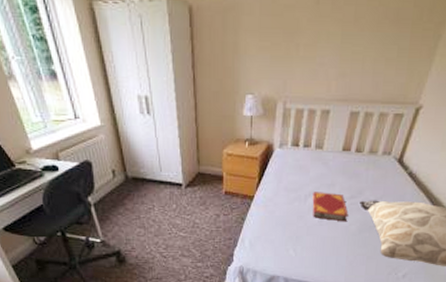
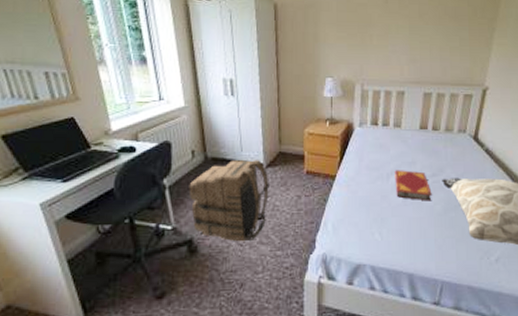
backpack: none [112,180,189,254] -> present [188,160,269,242]

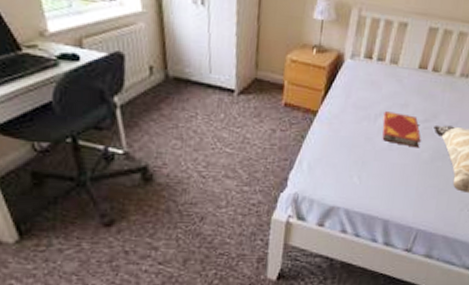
backpack: present [188,160,269,242] -> none [144,82,241,174]

